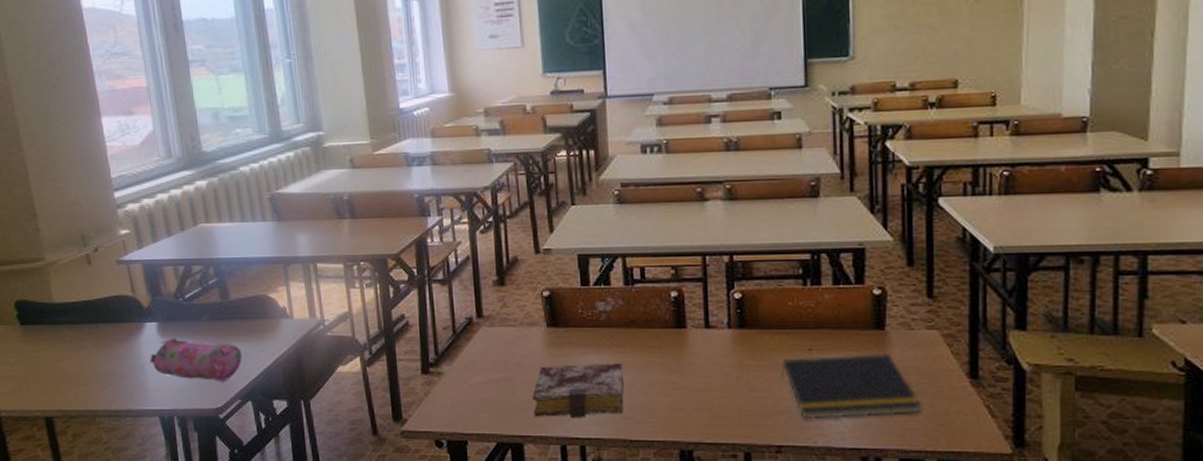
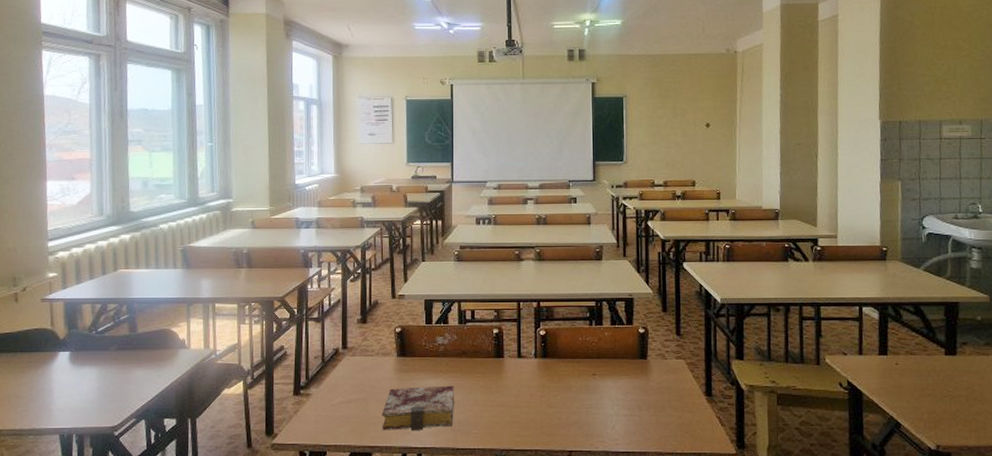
pencil case: present [150,337,242,382] -> none [58,364,142,403]
notepad: present [781,352,921,418] -> none [572,376,673,428]

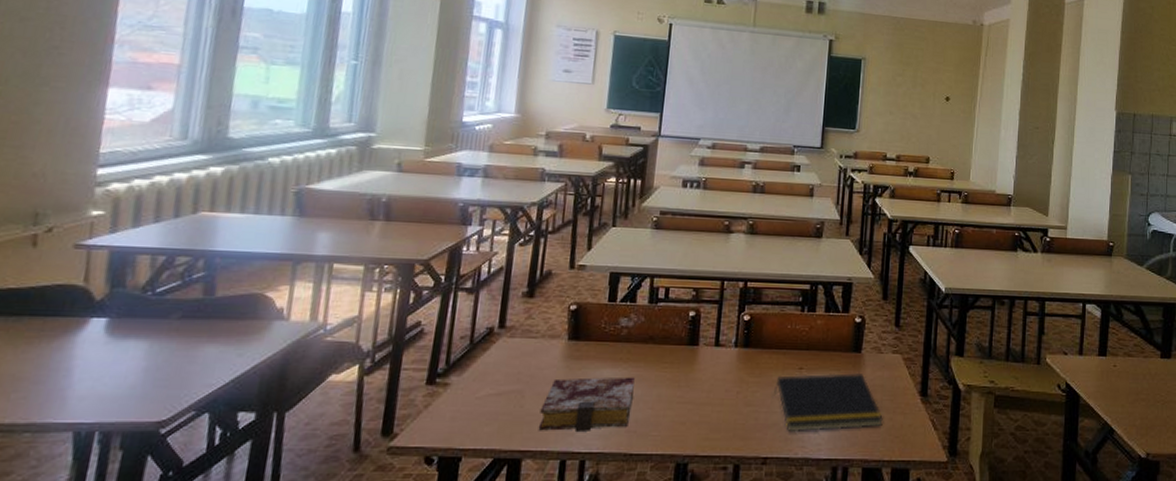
notepad: none [572,376,673,428] -> present [774,372,883,431]

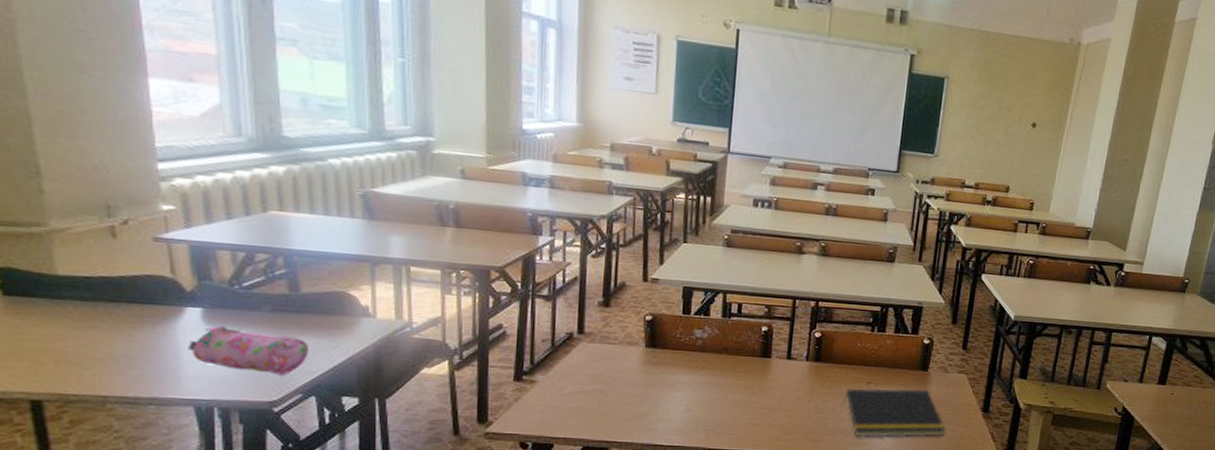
pencil case: none [82,336,213,390] -> present [188,325,309,376]
book: present [538,377,635,431] -> none [622,381,711,428]

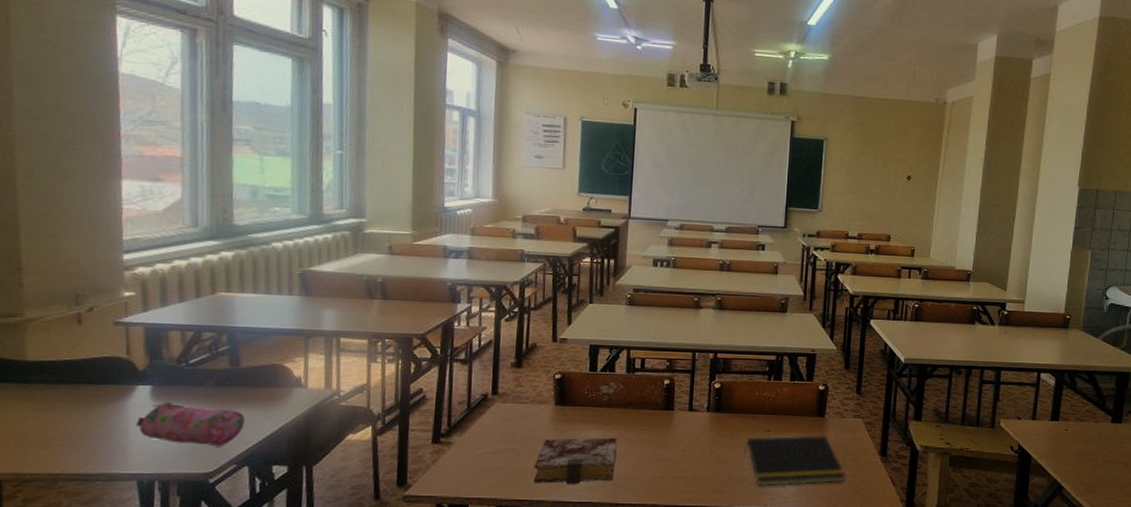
book: none [622,381,711,428] -> present [533,437,617,484]

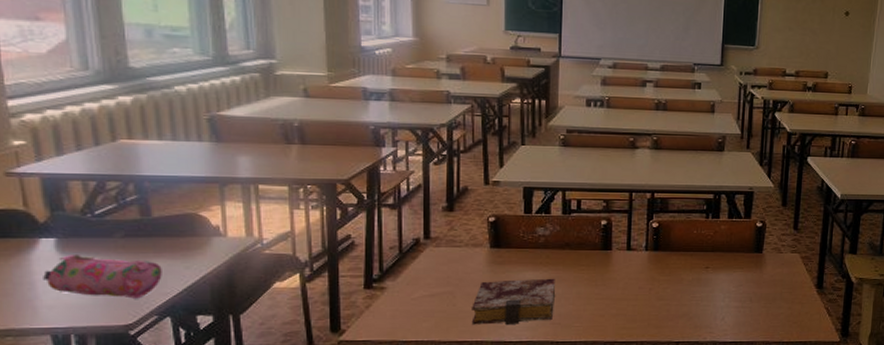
notepad: present [744,434,845,486] -> none [683,270,783,320]

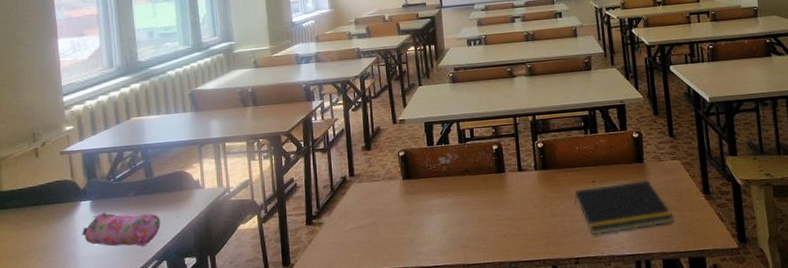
book: present [471,278,555,325] -> none [392,203,462,253]
notepad: none [683,270,783,320] -> present [574,179,674,235]

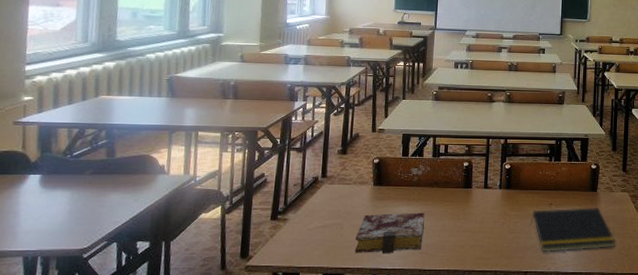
pencil case: present [82,212,161,247] -> none [26,187,116,226]
book: none [392,203,462,253] -> present [354,212,425,253]

